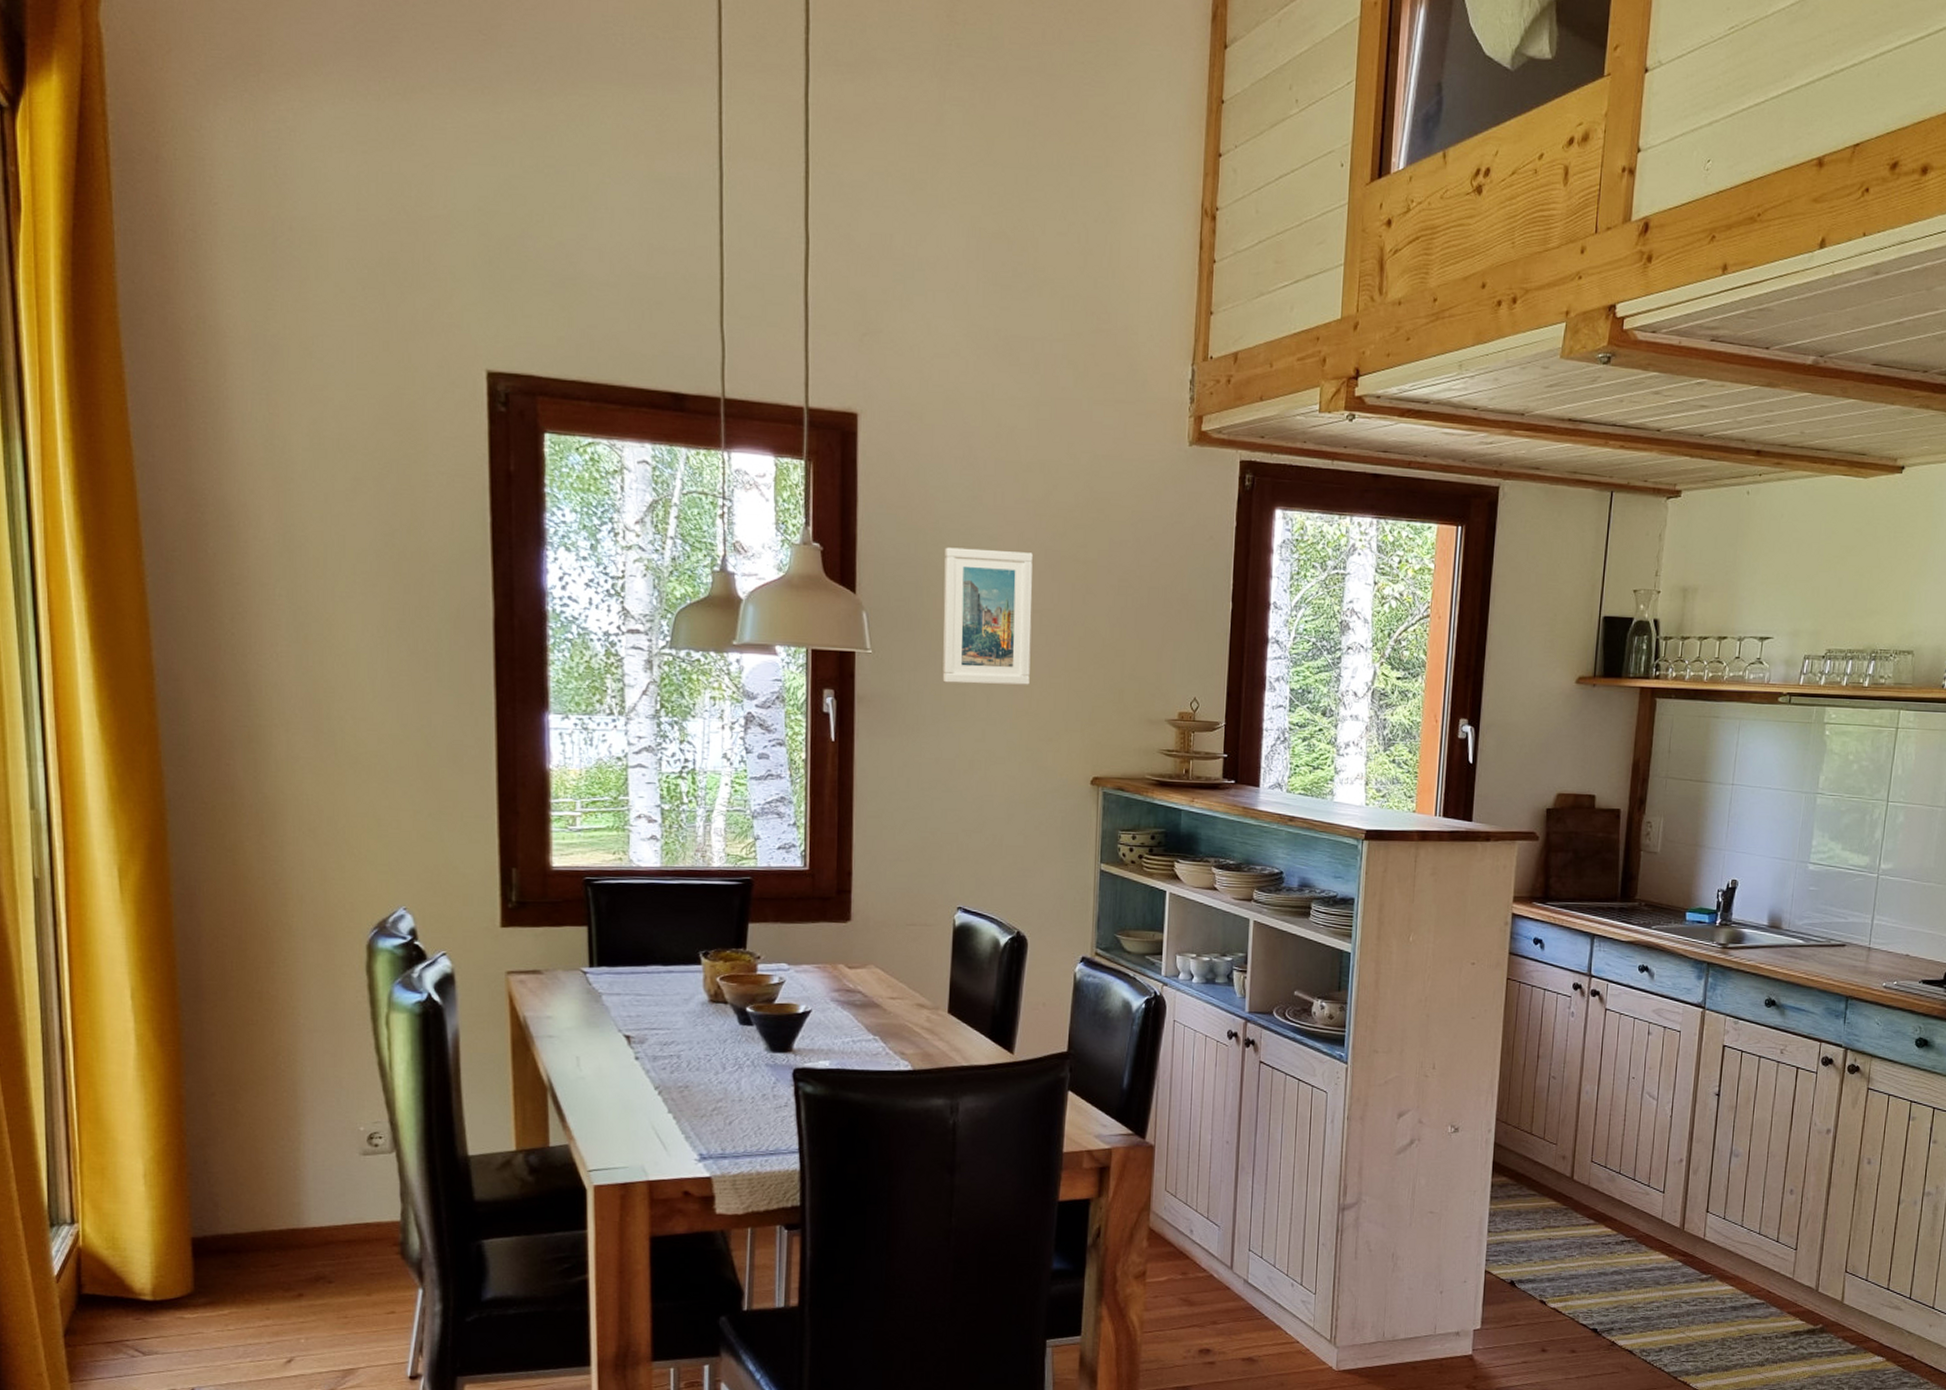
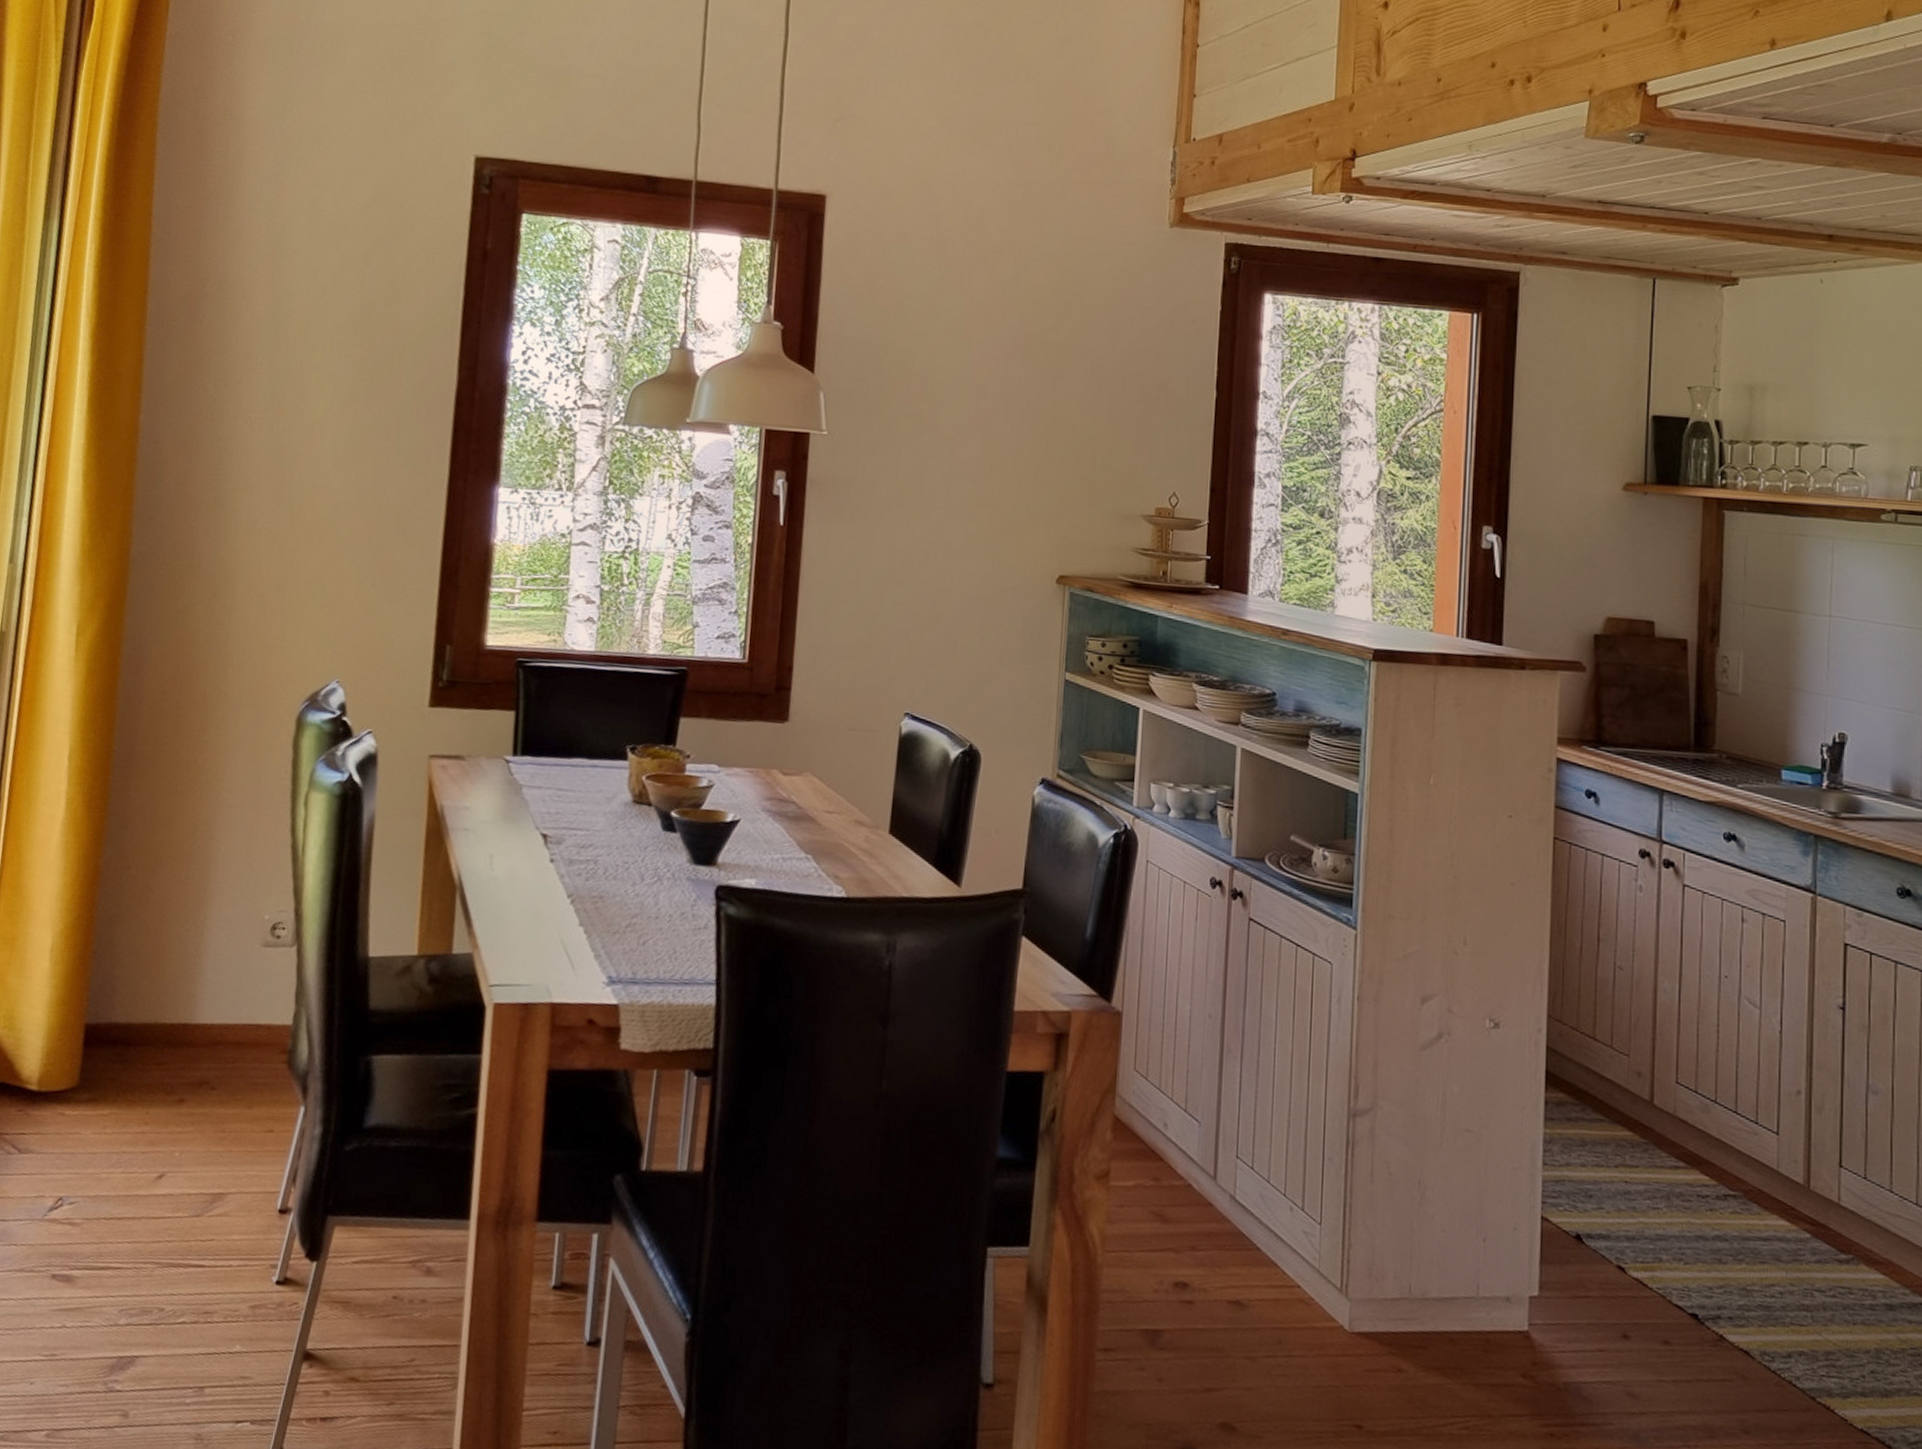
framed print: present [942,547,1033,685] -> none [899,328,1000,473]

